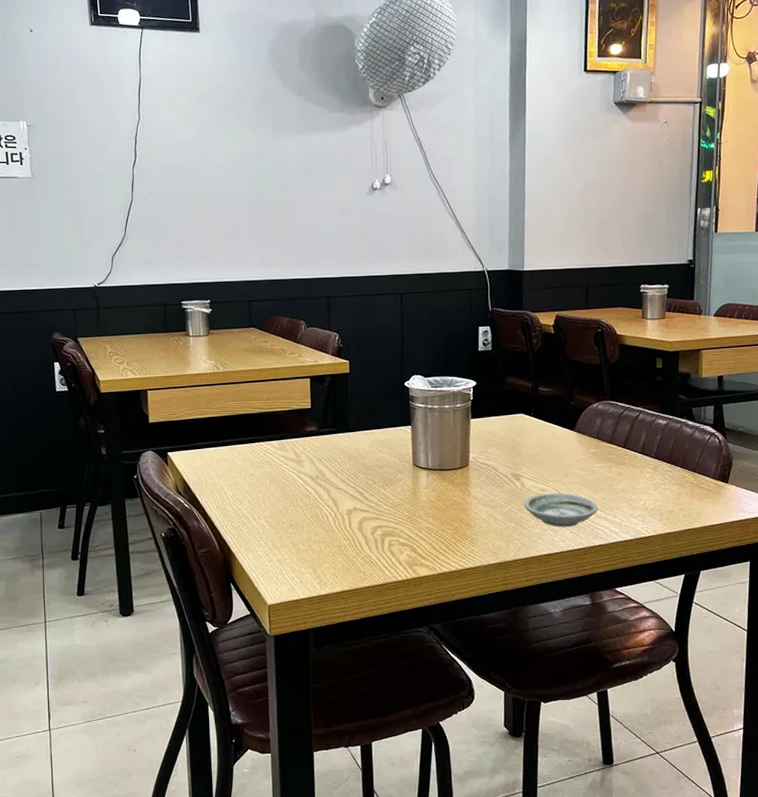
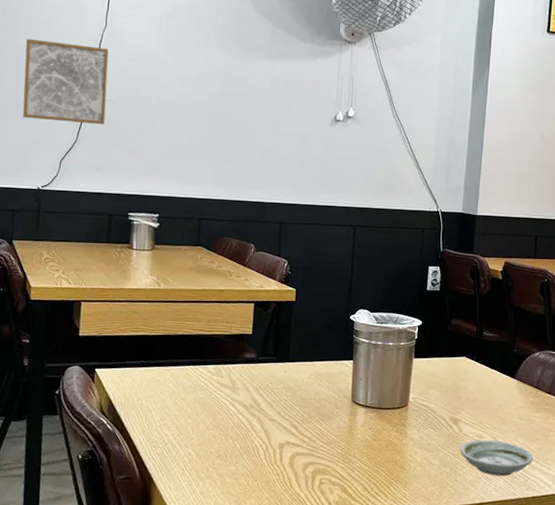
wall art: none [65,140,149,219] -> present [23,38,109,125]

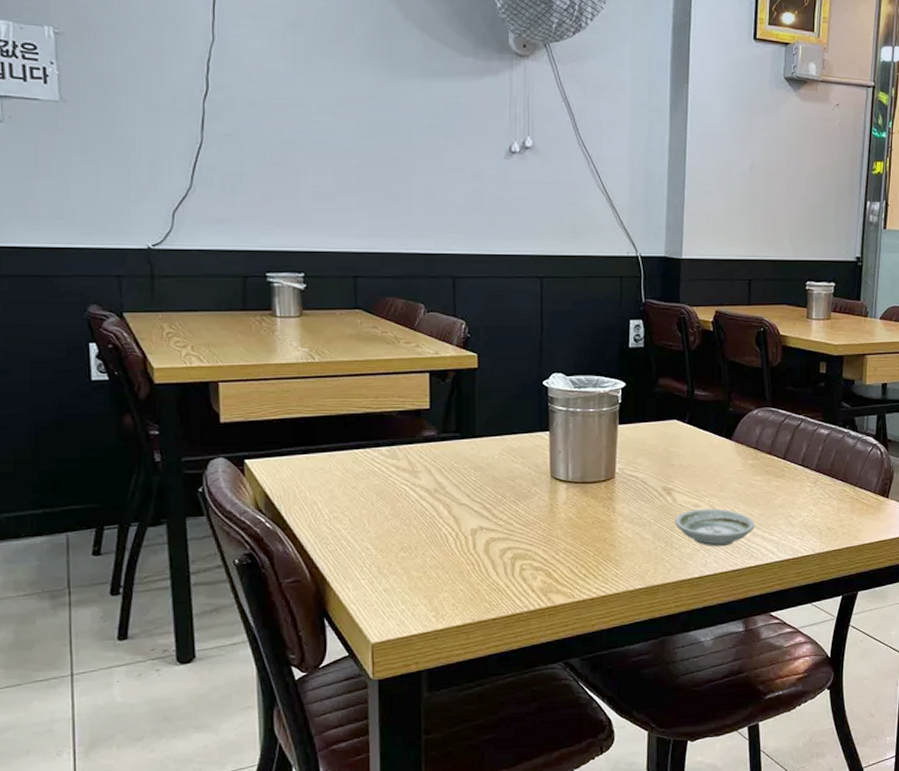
wall art: present [23,38,109,125] -> none [109,58,225,166]

